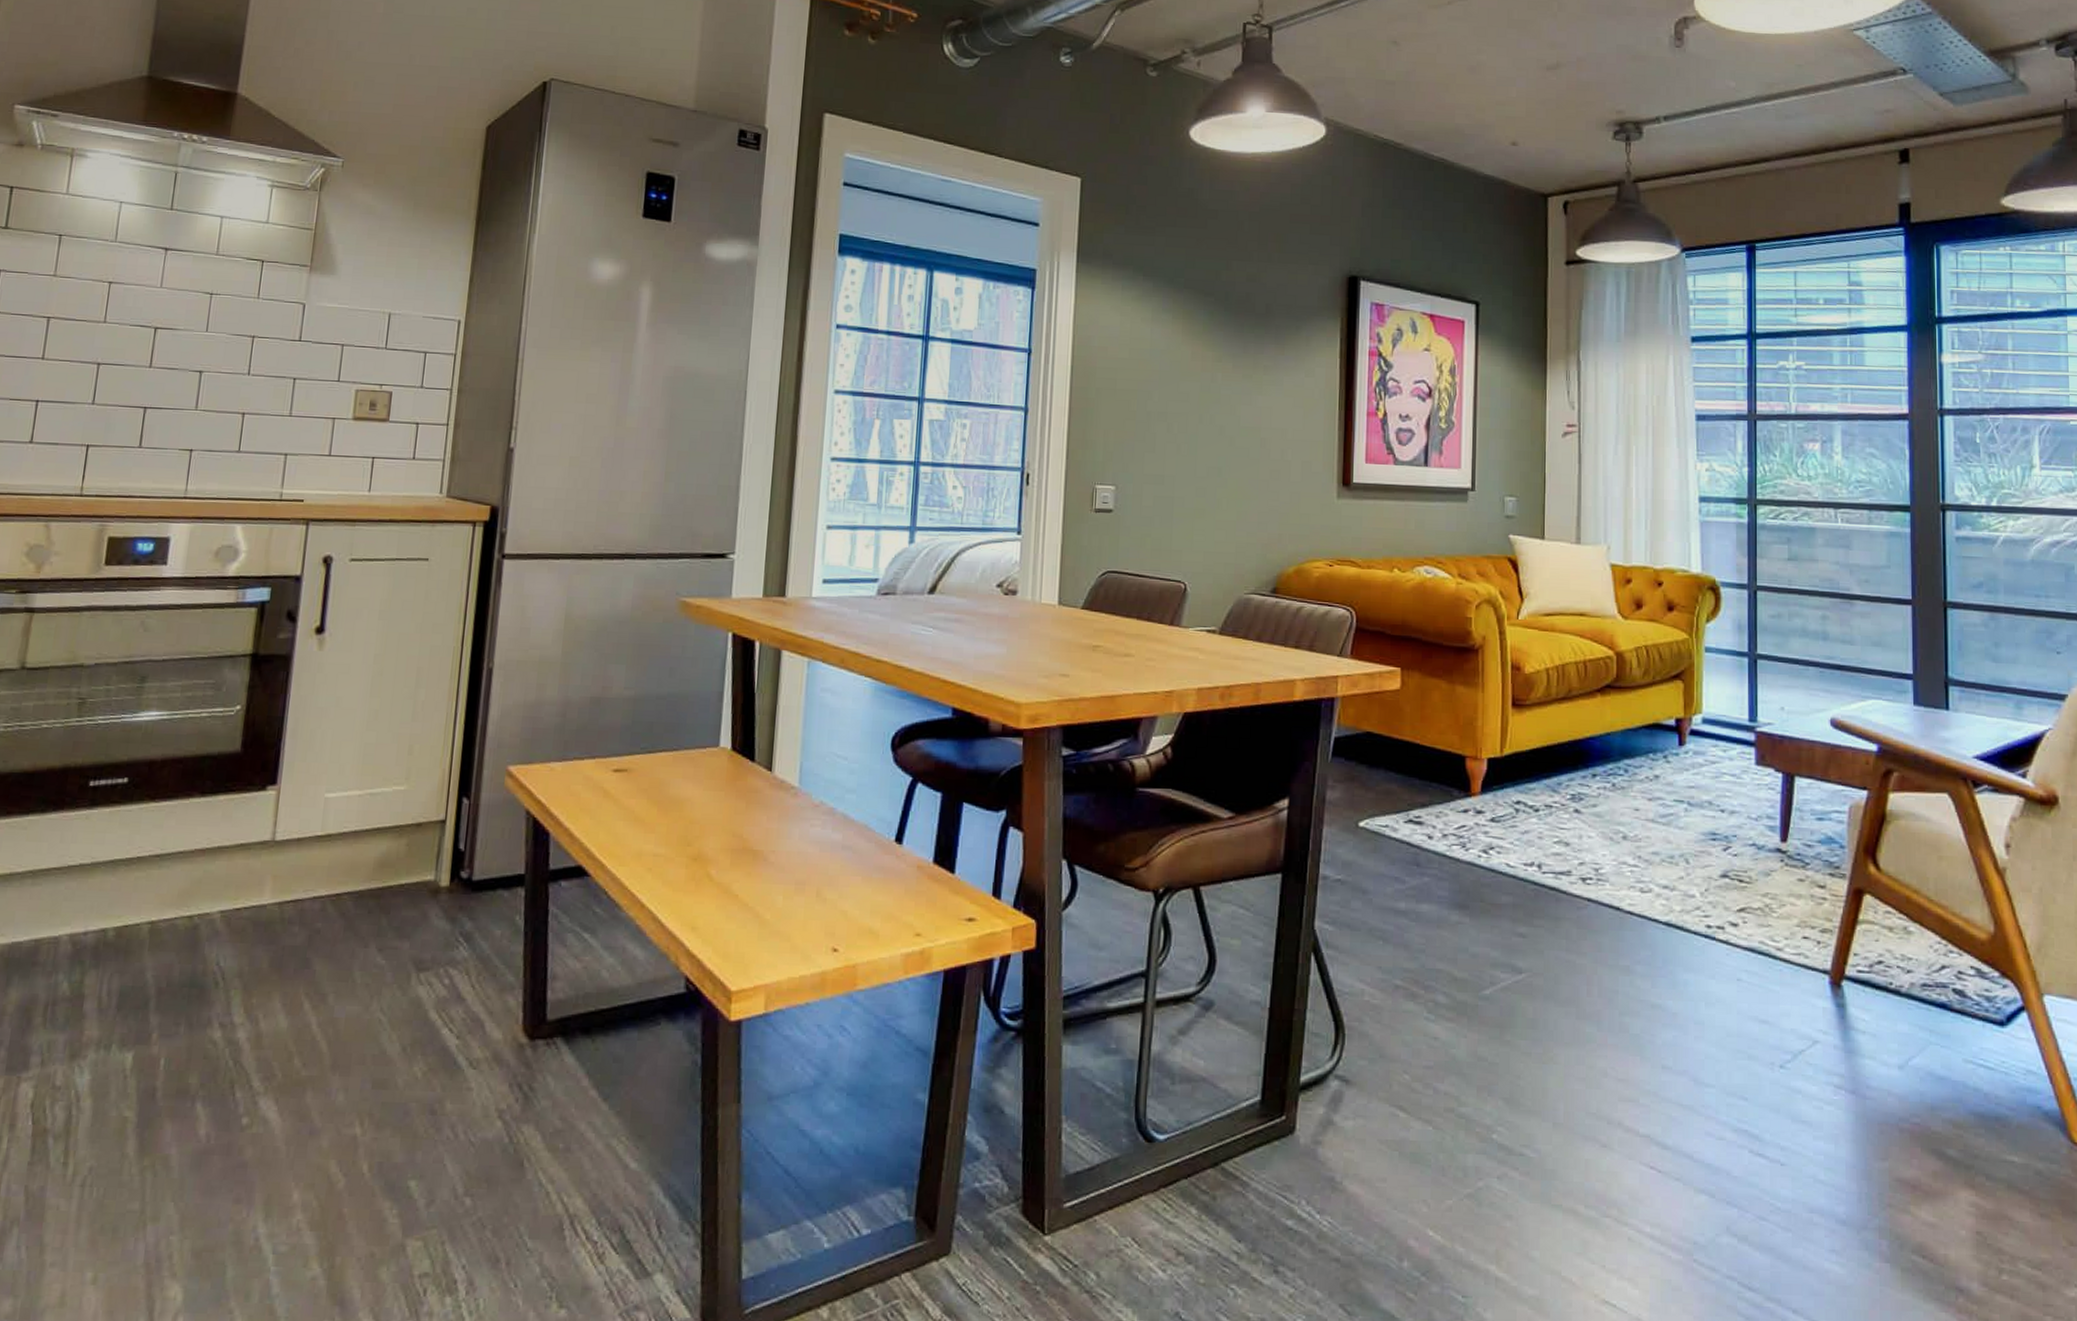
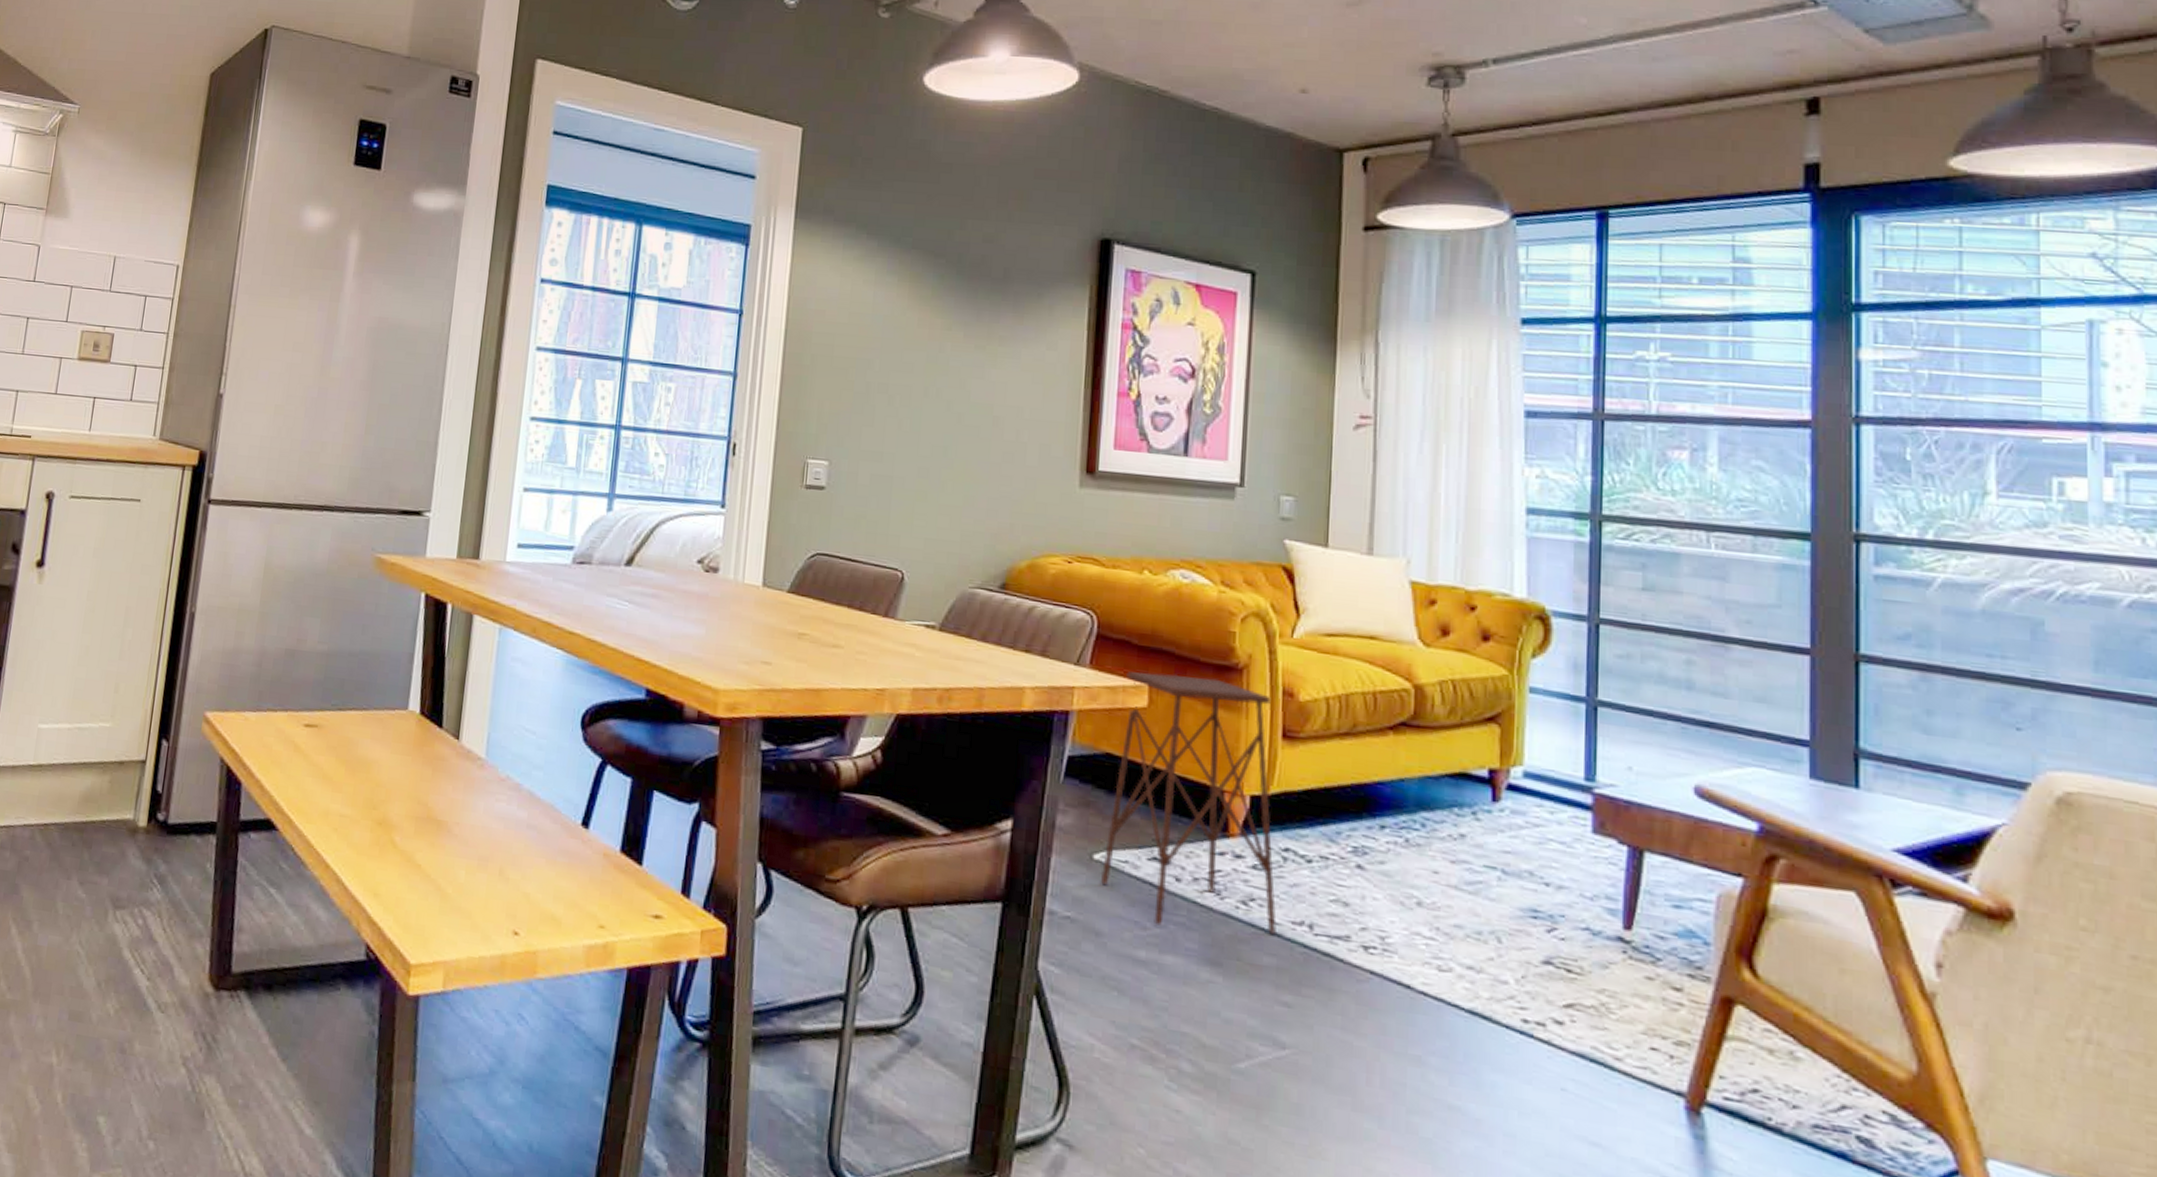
side table: none [1365,658,1512,879] -> present [1100,672,1277,934]

